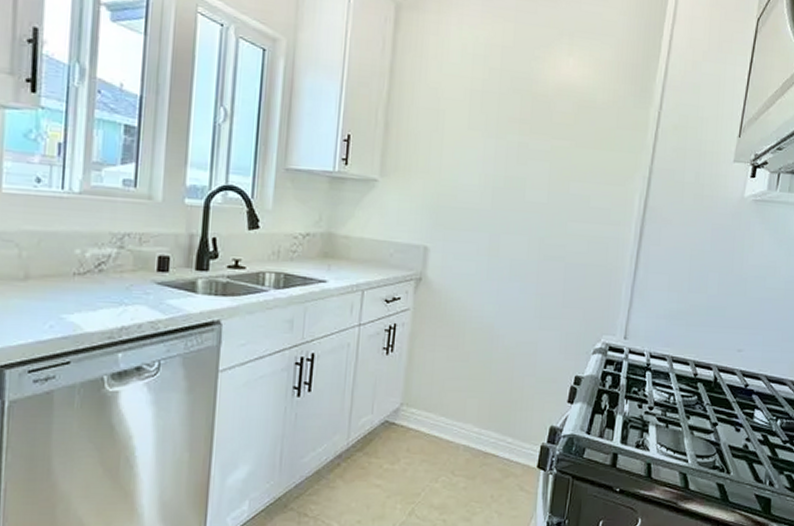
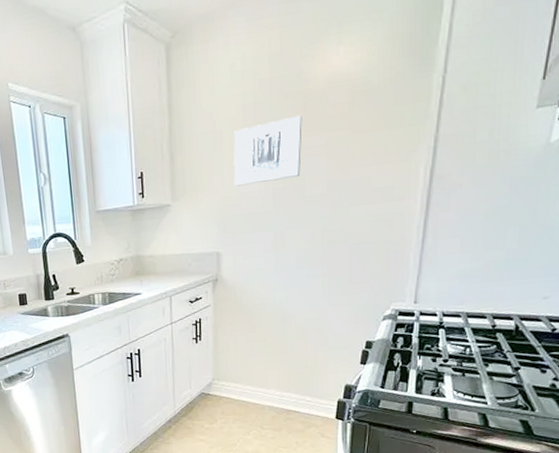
wall art: none [452,113,529,179] -> present [233,115,302,187]

